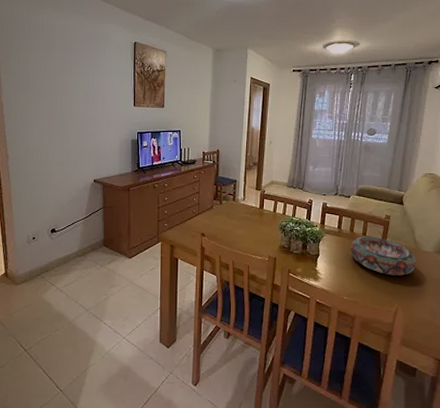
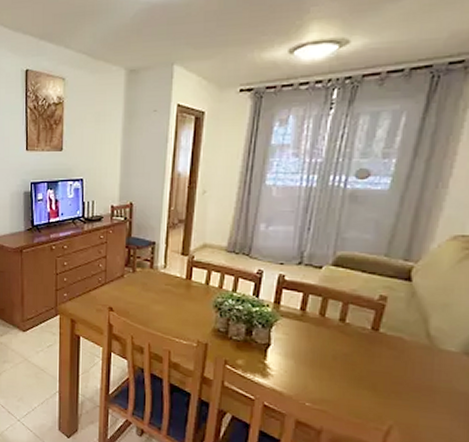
decorative bowl: present [350,236,416,276] -> none [319,323,429,383]

